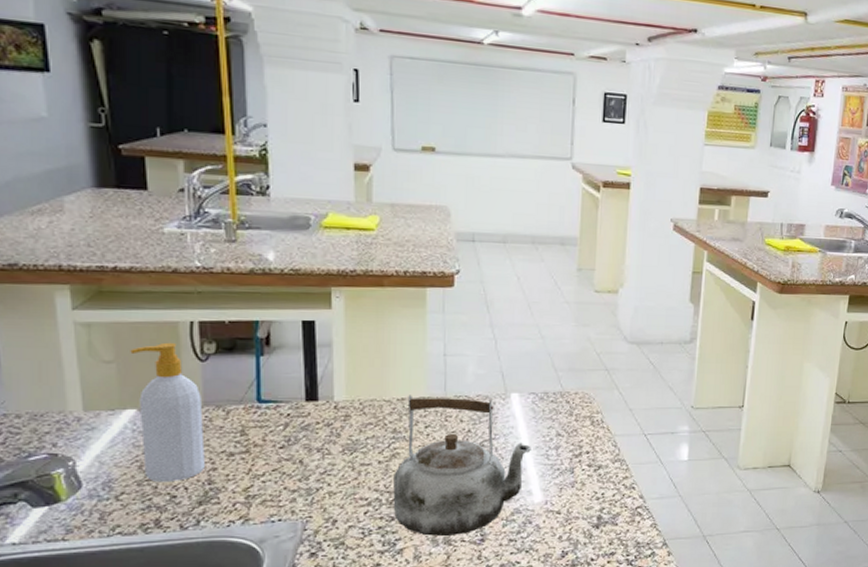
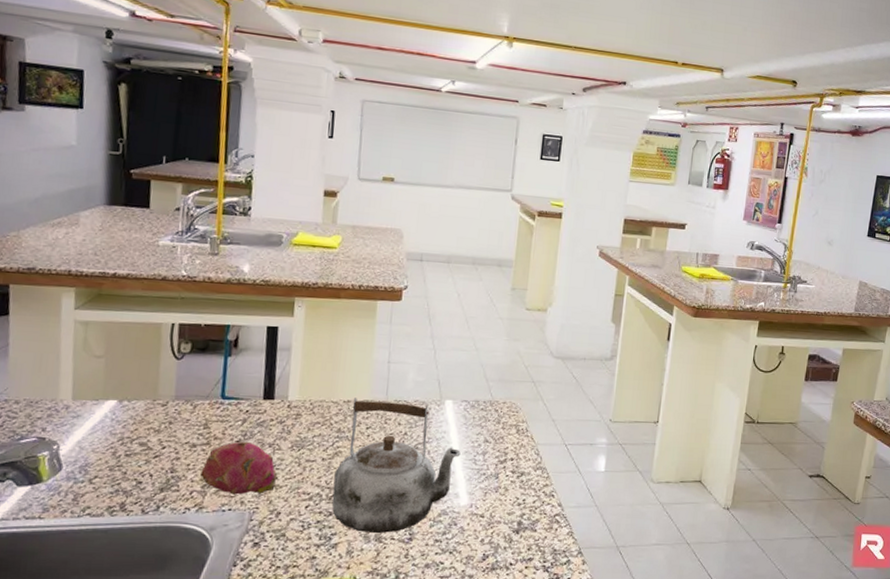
soap bottle: present [130,342,205,483] -> none [117,341,174,469]
fruit: none [241,447,330,504] -> present [199,441,278,495]

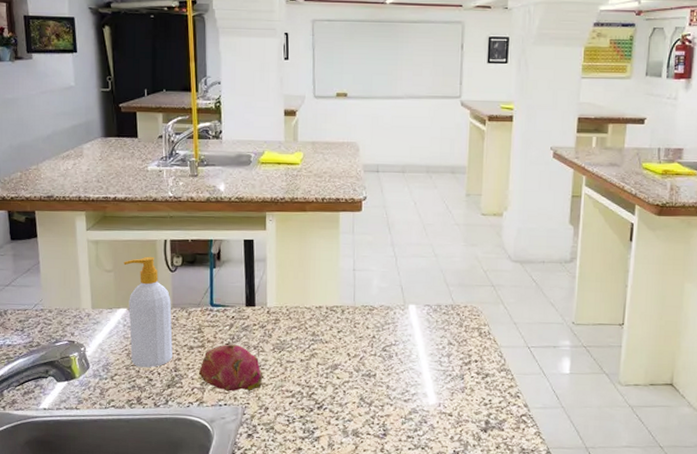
soap bottle: none [117,341,174,469] -> present [123,256,173,368]
kettle: present [331,398,461,534] -> none [312,304,426,429]

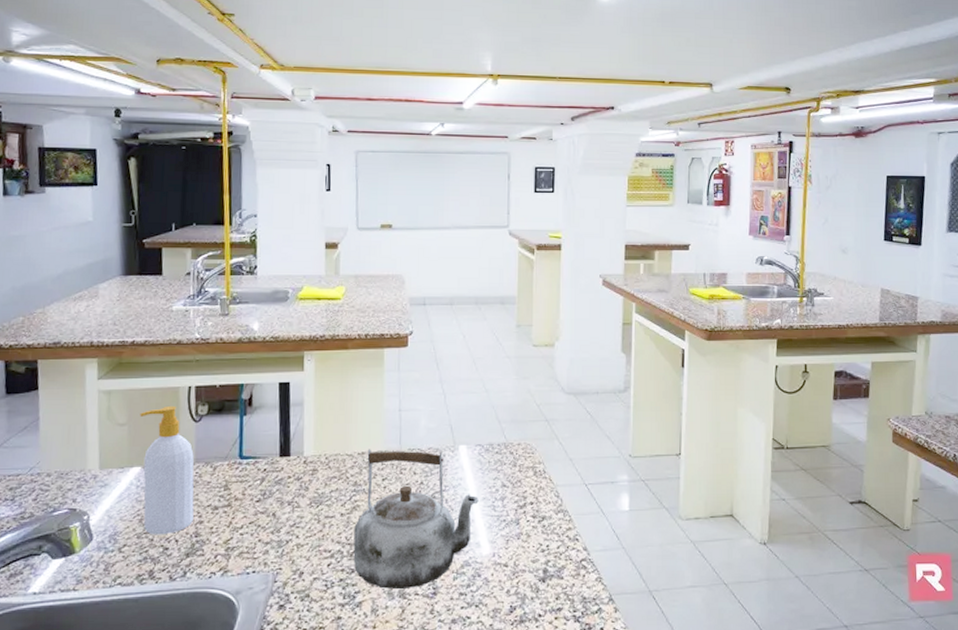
fruit: present [198,344,263,392] -> none [223,500,298,556]
kettle: none [312,304,426,429] -> present [353,449,479,590]

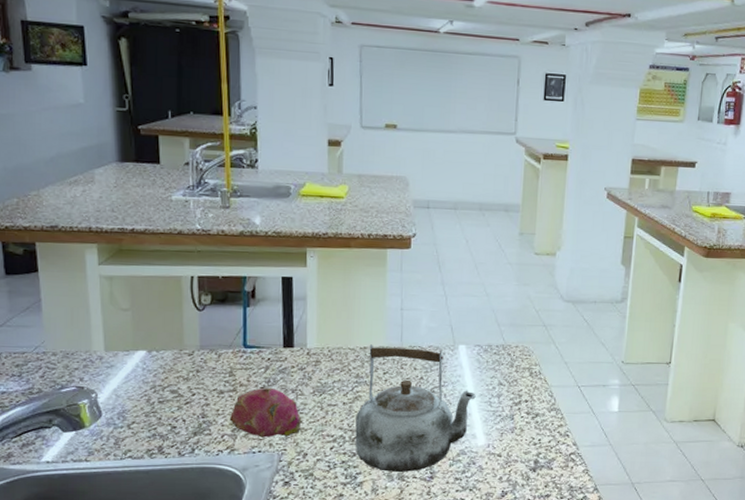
soap bottle: present [140,405,194,535] -> none [143,294,200,415]
fruit: none [223,500,298,556] -> present [229,387,302,438]

